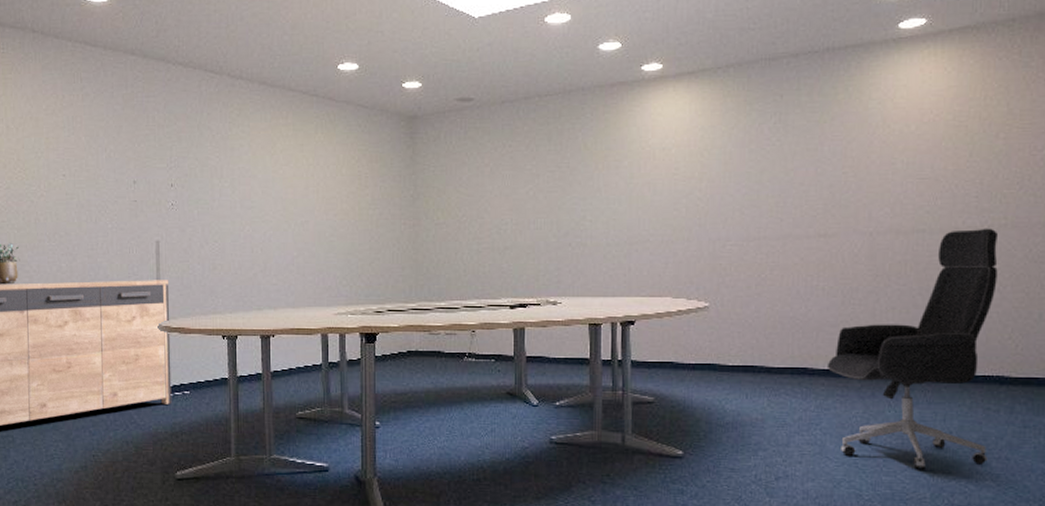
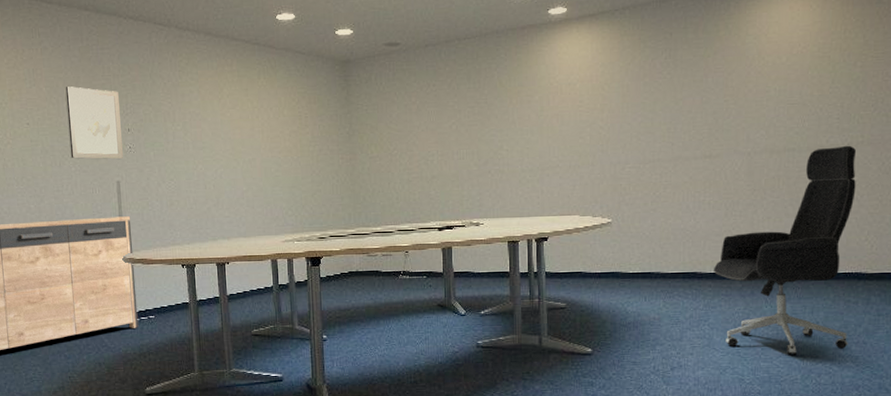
wall art: none [106,136,165,217] -> present [65,86,124,160]

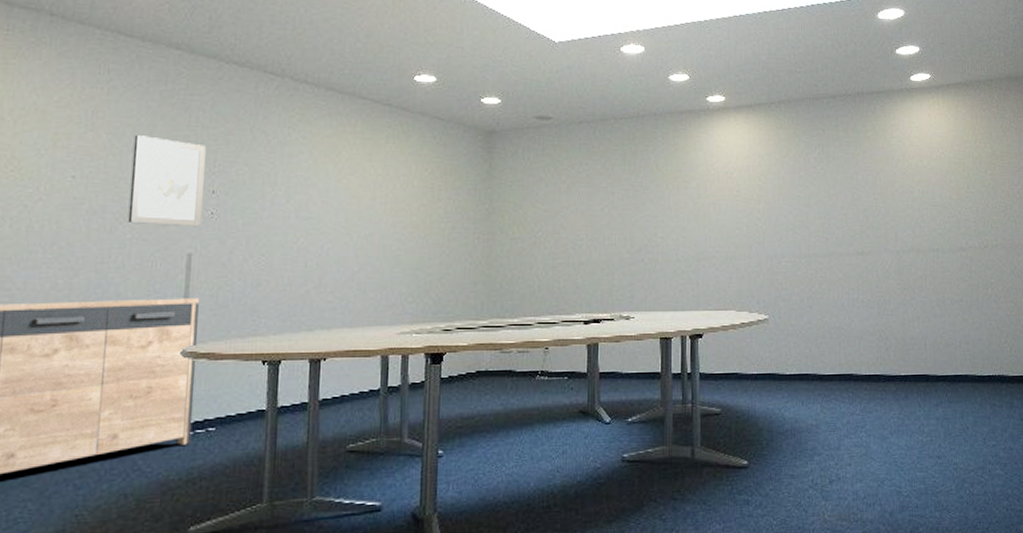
office chair: present [713,145,857,356] -> none [868,248,996,464]

